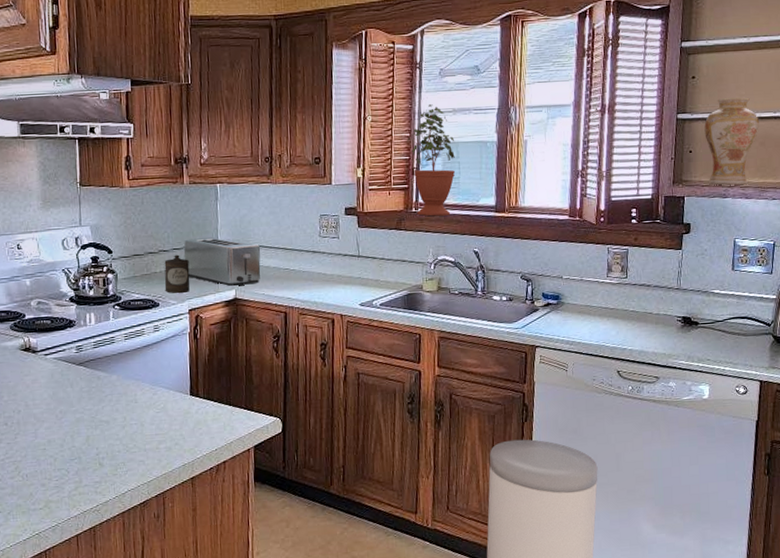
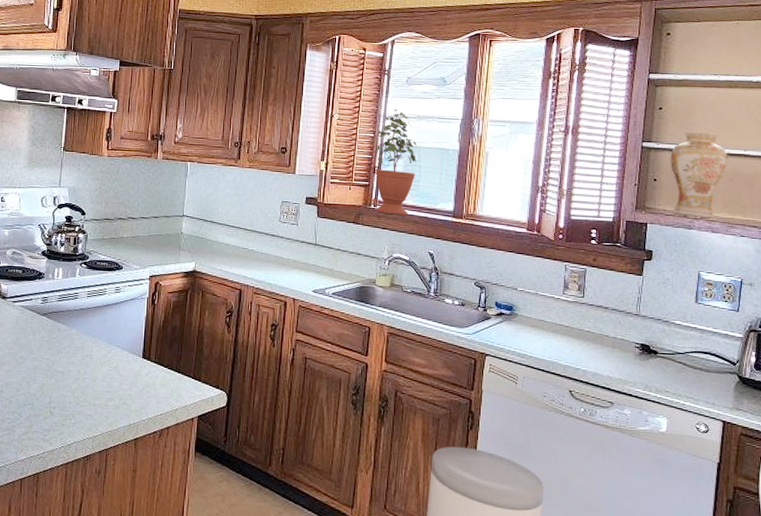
canister: present [164,254,190,293] -> none [129,223,155,259]
toaster: present [183,237,261,287] -> none [150,210,223,259]

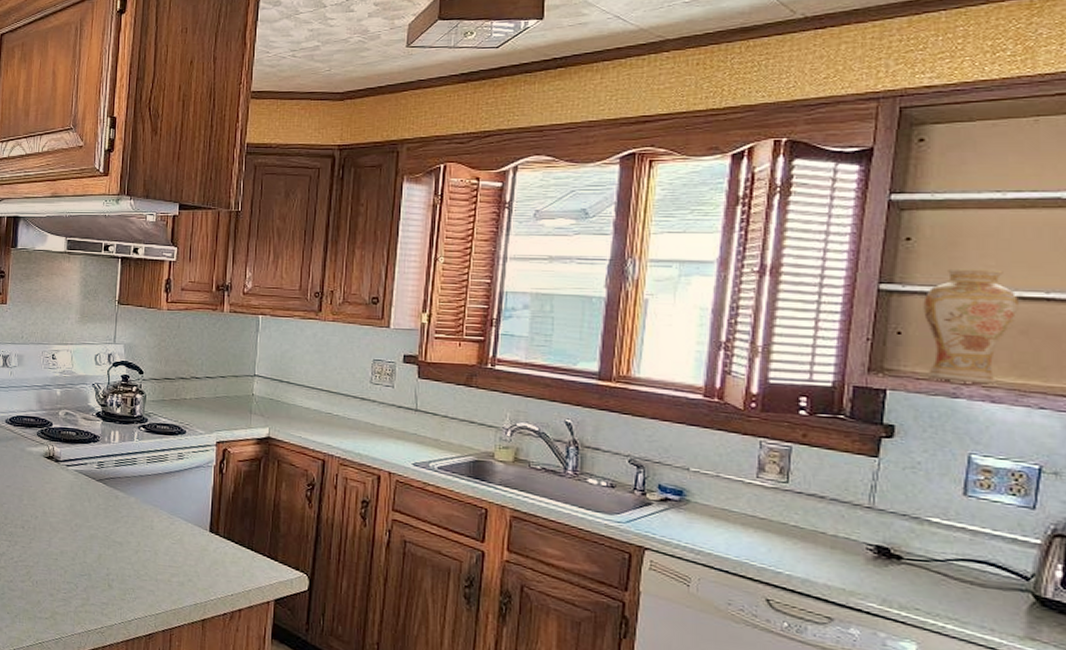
potted plant: present [370,109,418,216] -> none [486,249,549,377]

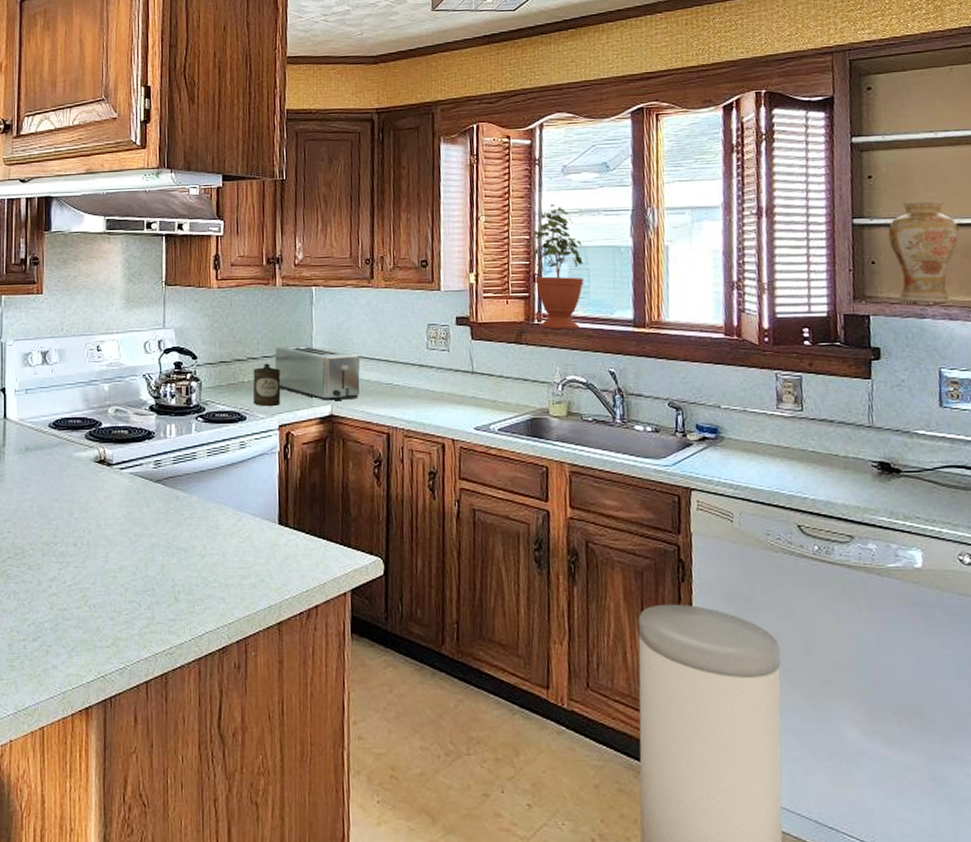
canister: none [193,383,222,424] -> present [252,363,281,406]
toaster: none [216,368,302,425] -> present [274,345,360,402]
potted plant: none [486,249,549,377] -> present [526,204,585,330]

